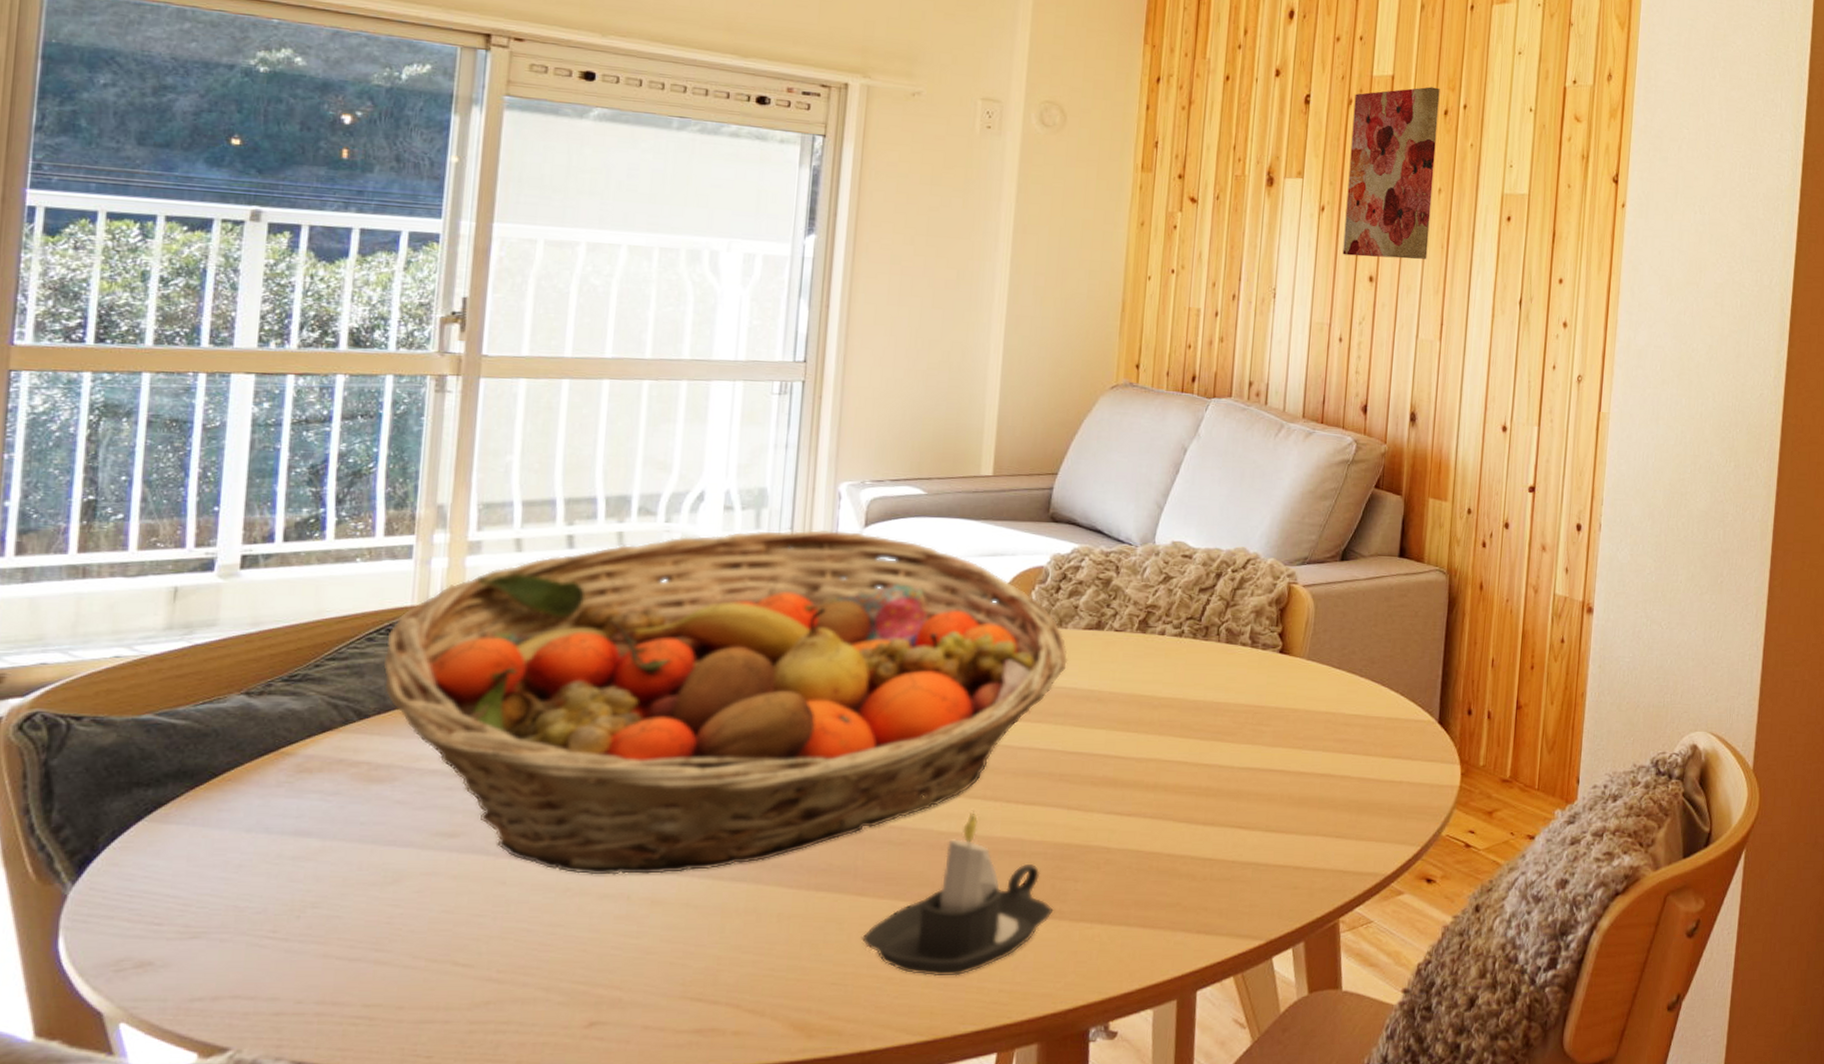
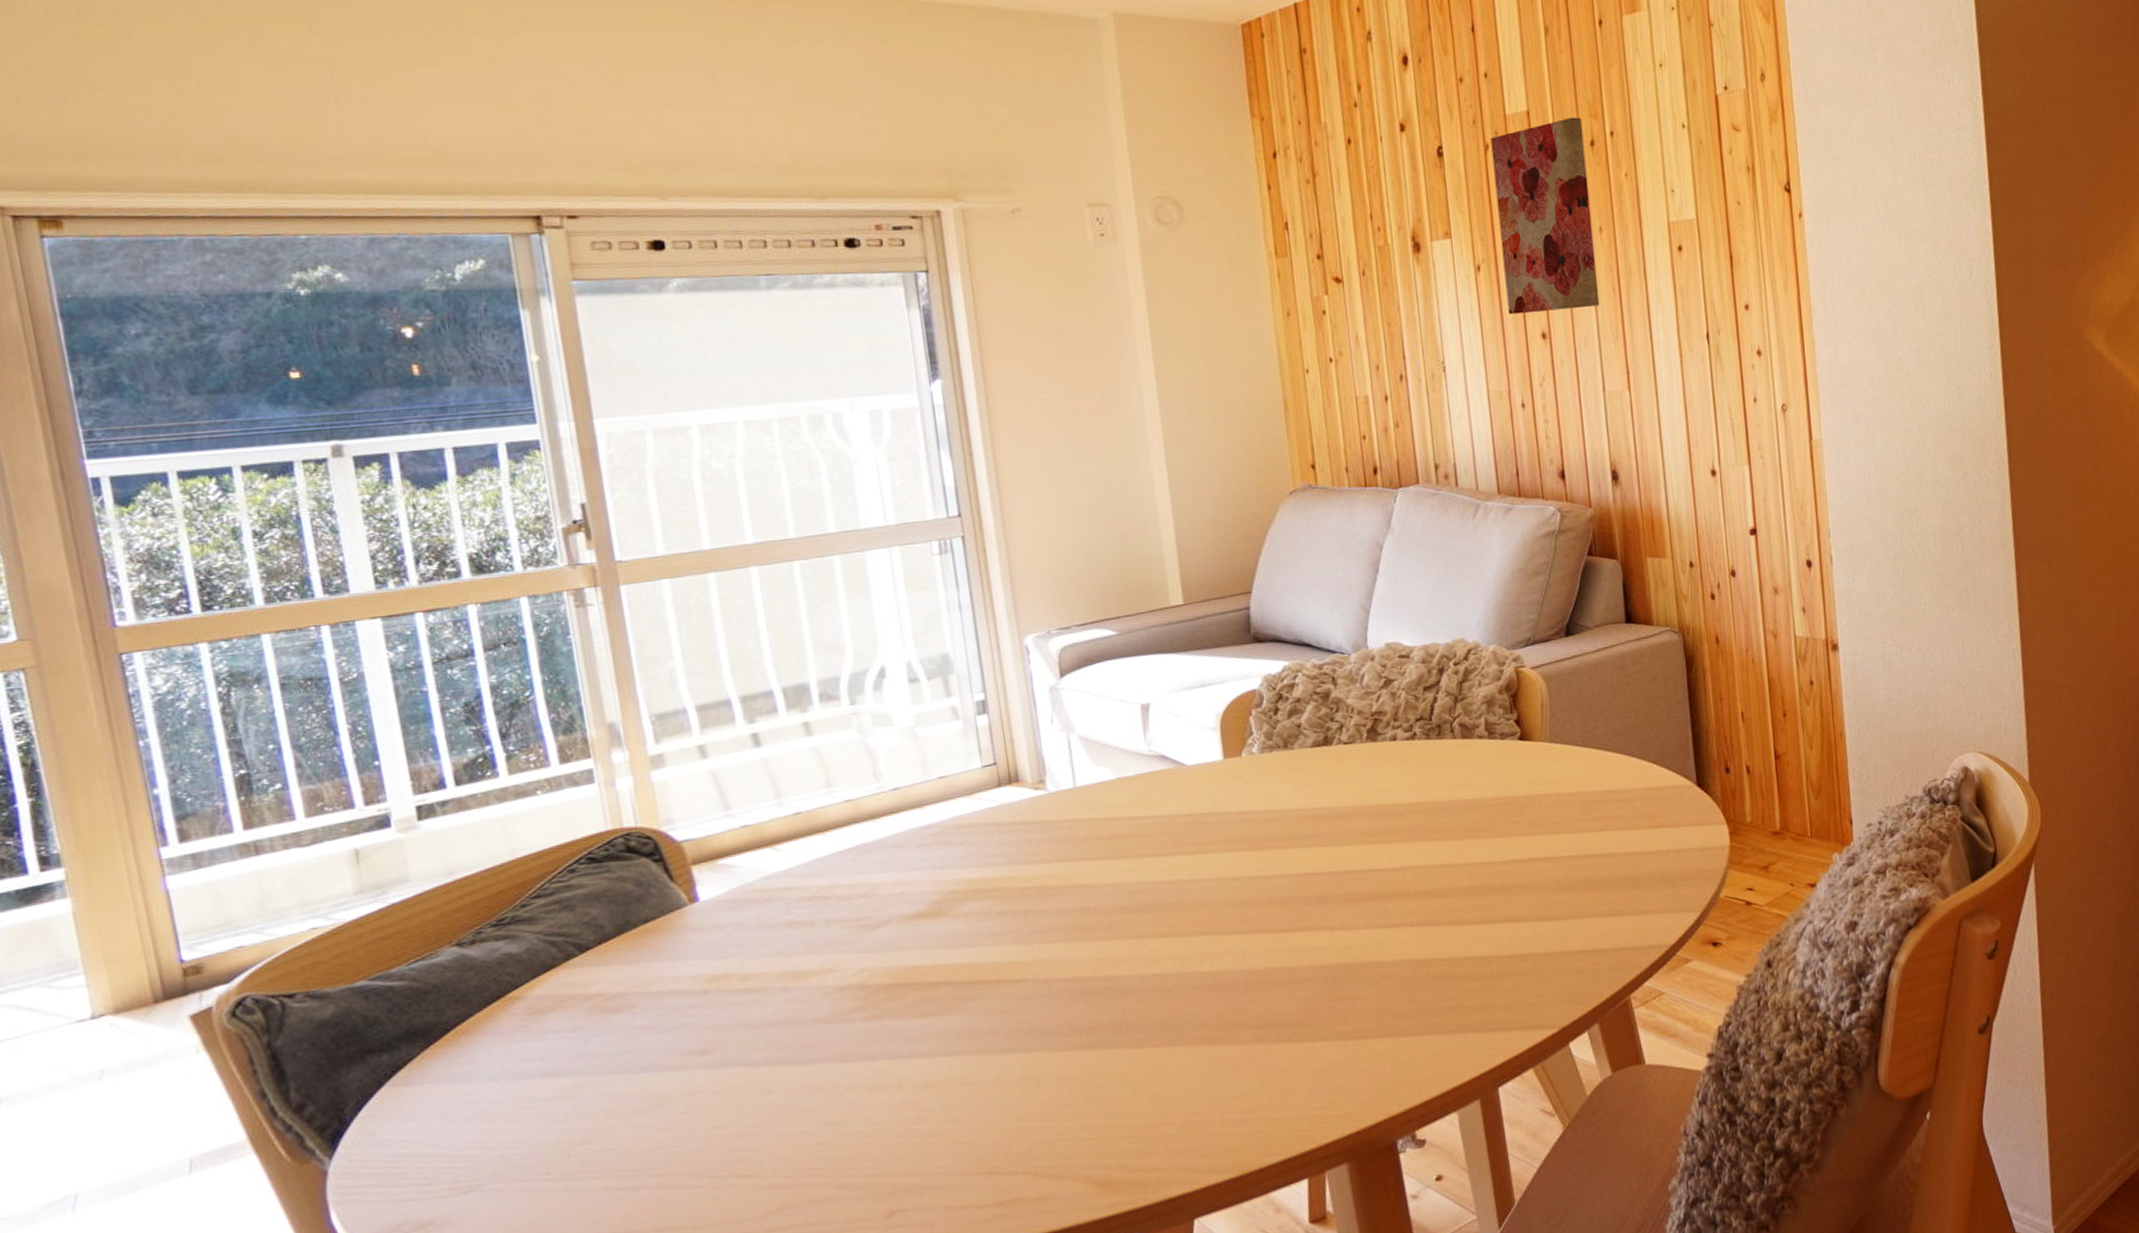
fruit basket: present [383,530,1068,875] -> none [588,684,1302,1071]
candle: present [862,810,1054,977] -> none [1147,946,1337,1116]

